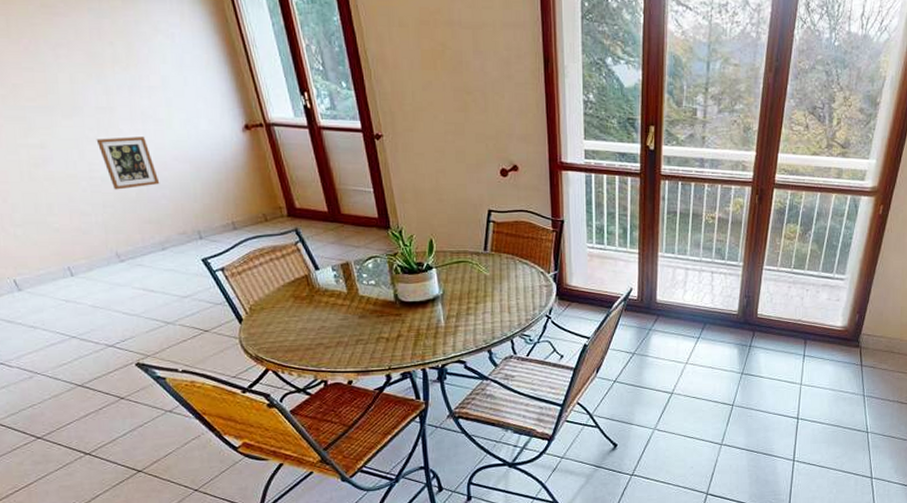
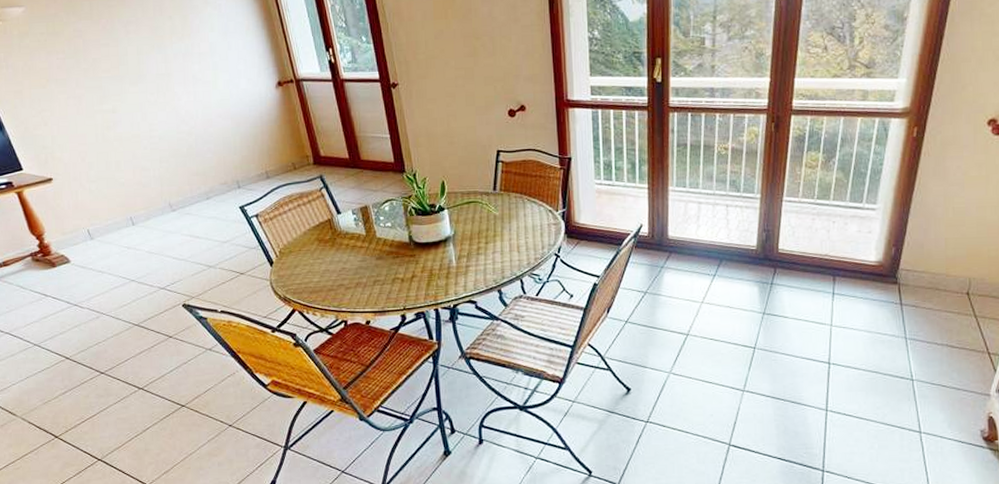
picture frame: present [96,137,160,190] -> none [156,98,206,146]

